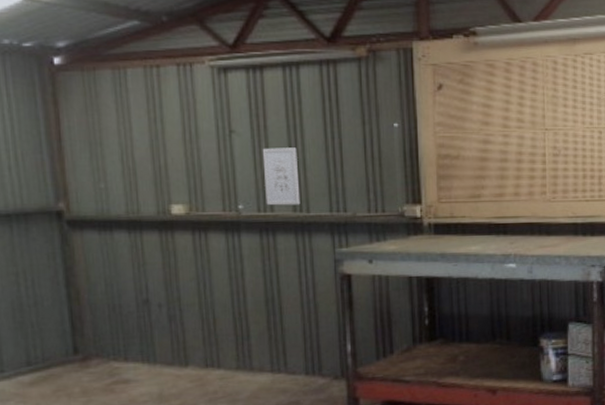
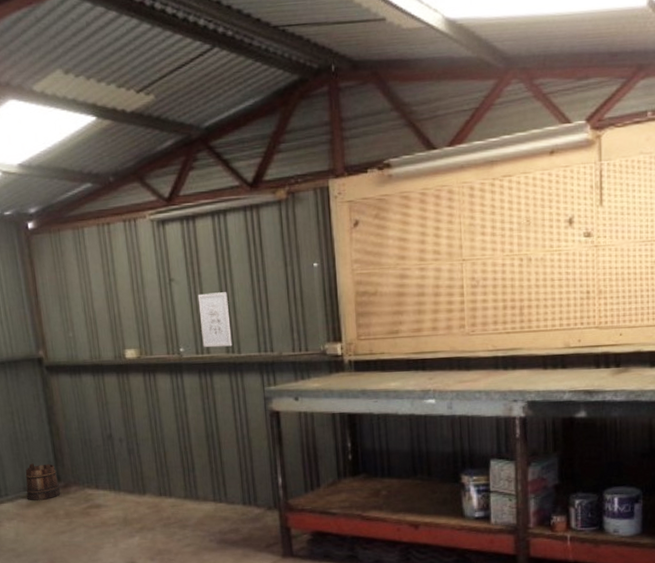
bucket: none [30,333,78,378] -> present [25,463,61,501]

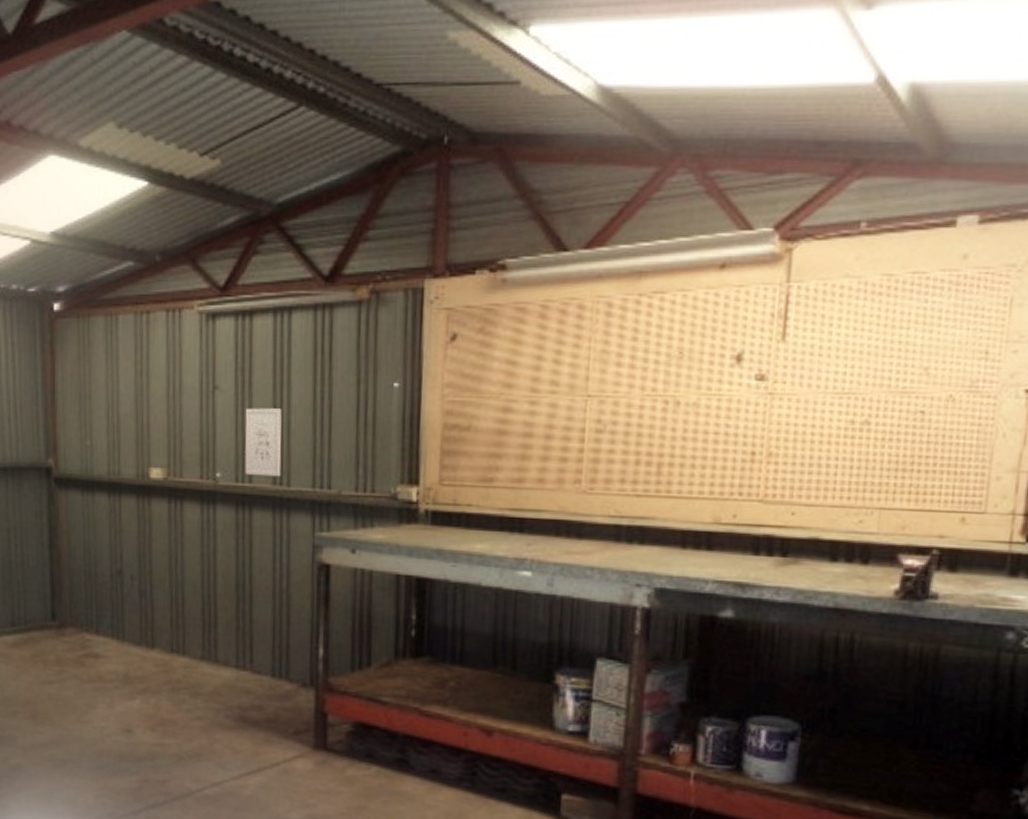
bucket: present [25,463,61,501] -> none [14,593,54,641]

